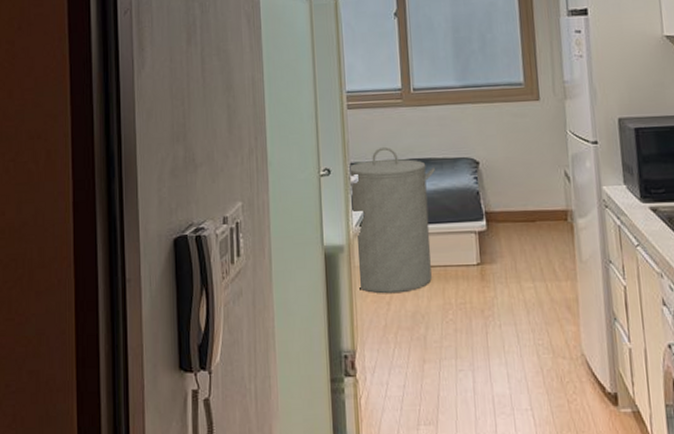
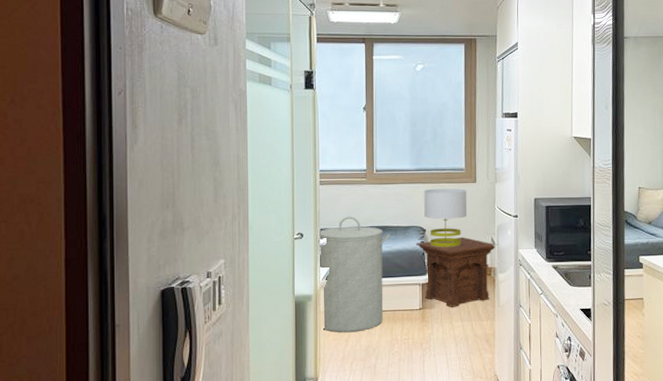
side table: none [466,170,572,263] -> present [415,236,497,307]
table lamp: none [474,108,531,184] -> present [424,188,467,247]

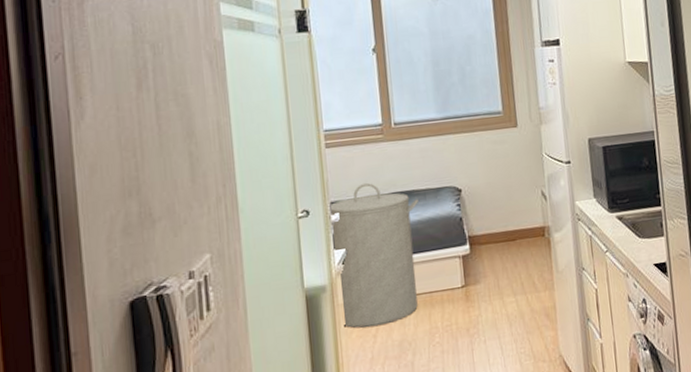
side table: present [415,236,497,307] -> none [450,193,549,281]
table lamp: present [424,188,467,247] -> none [455,136,510,209]

